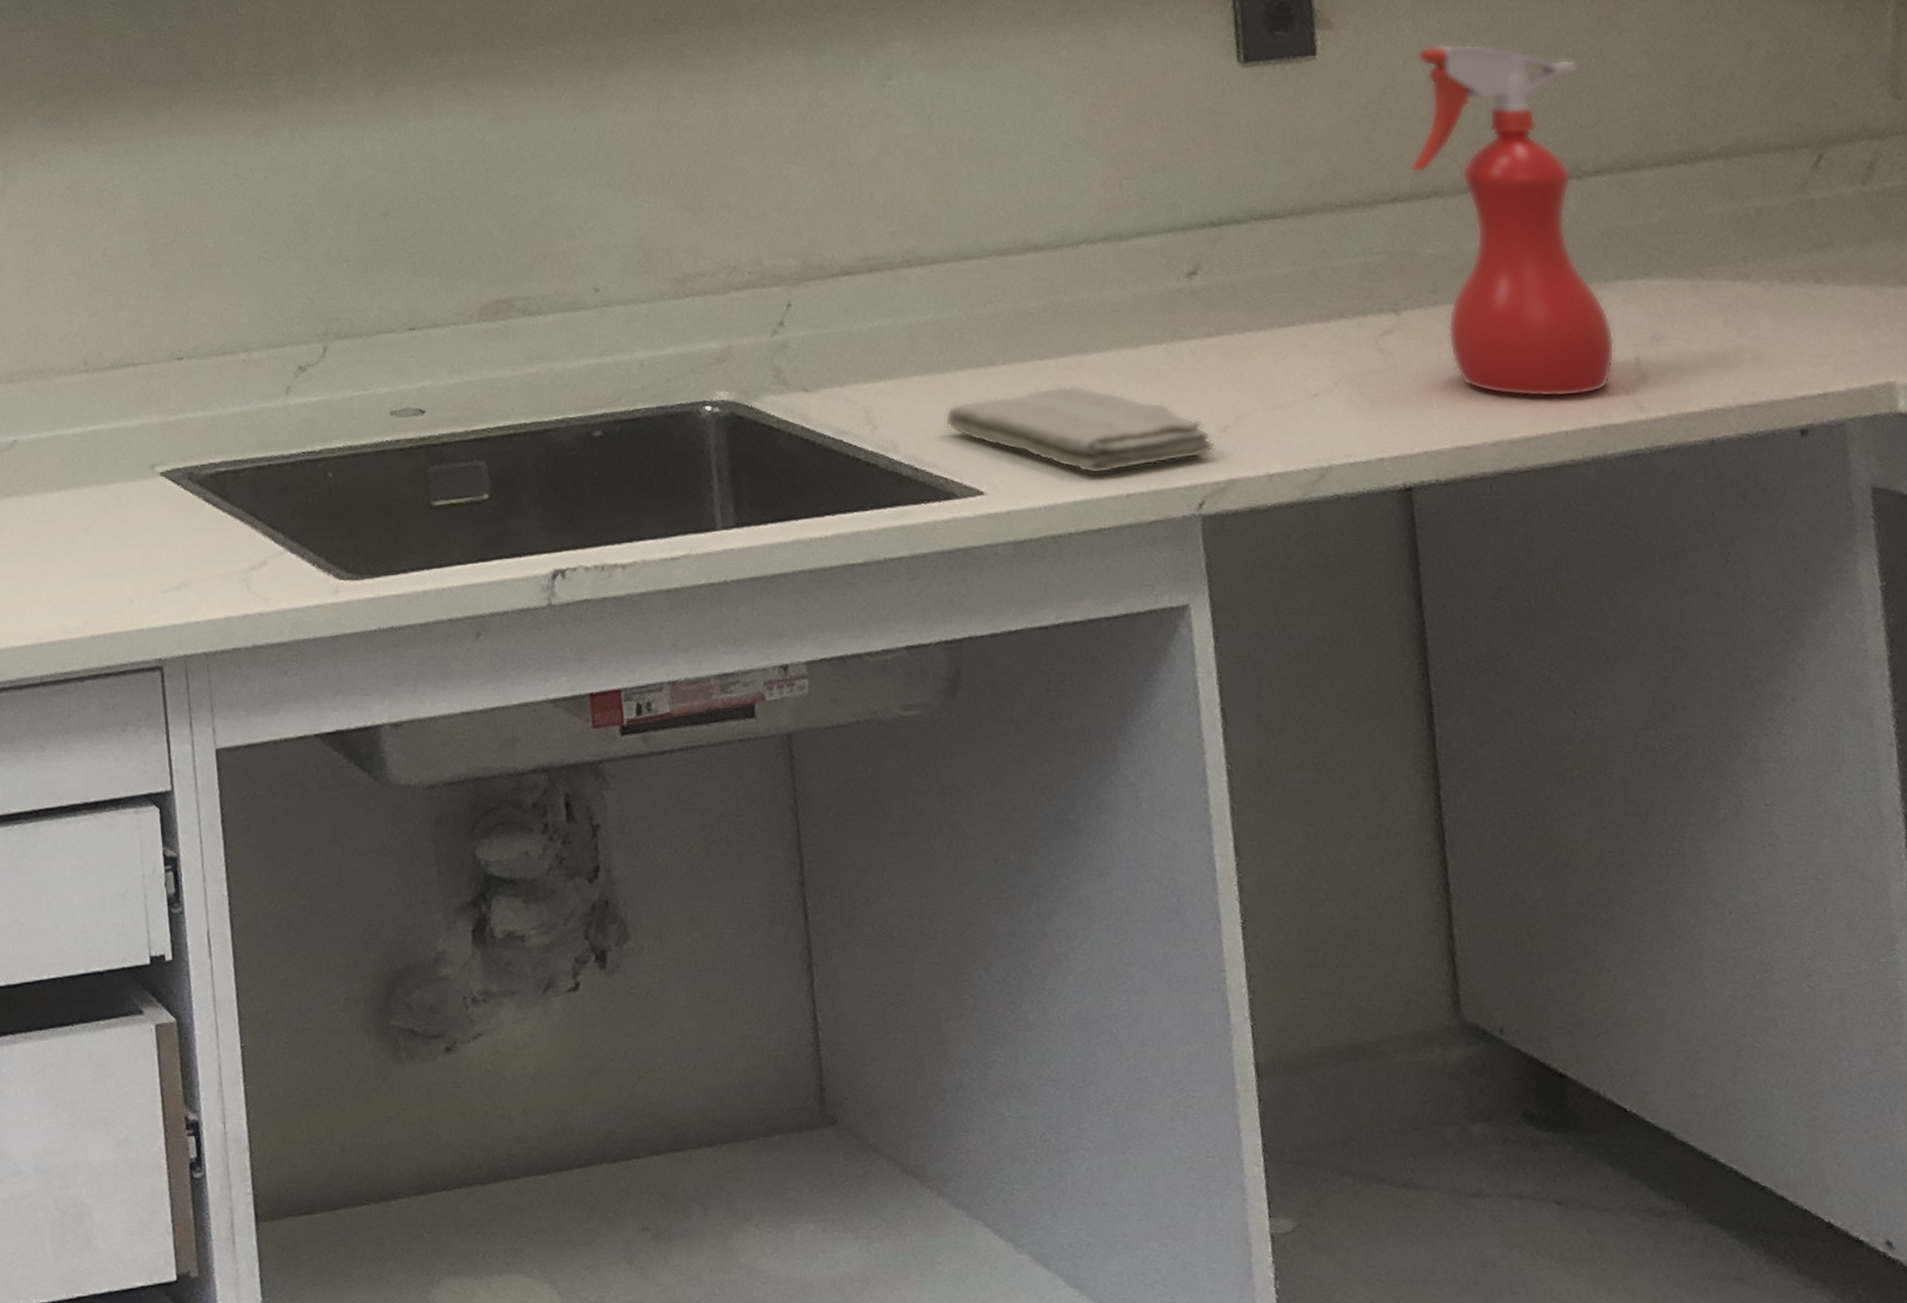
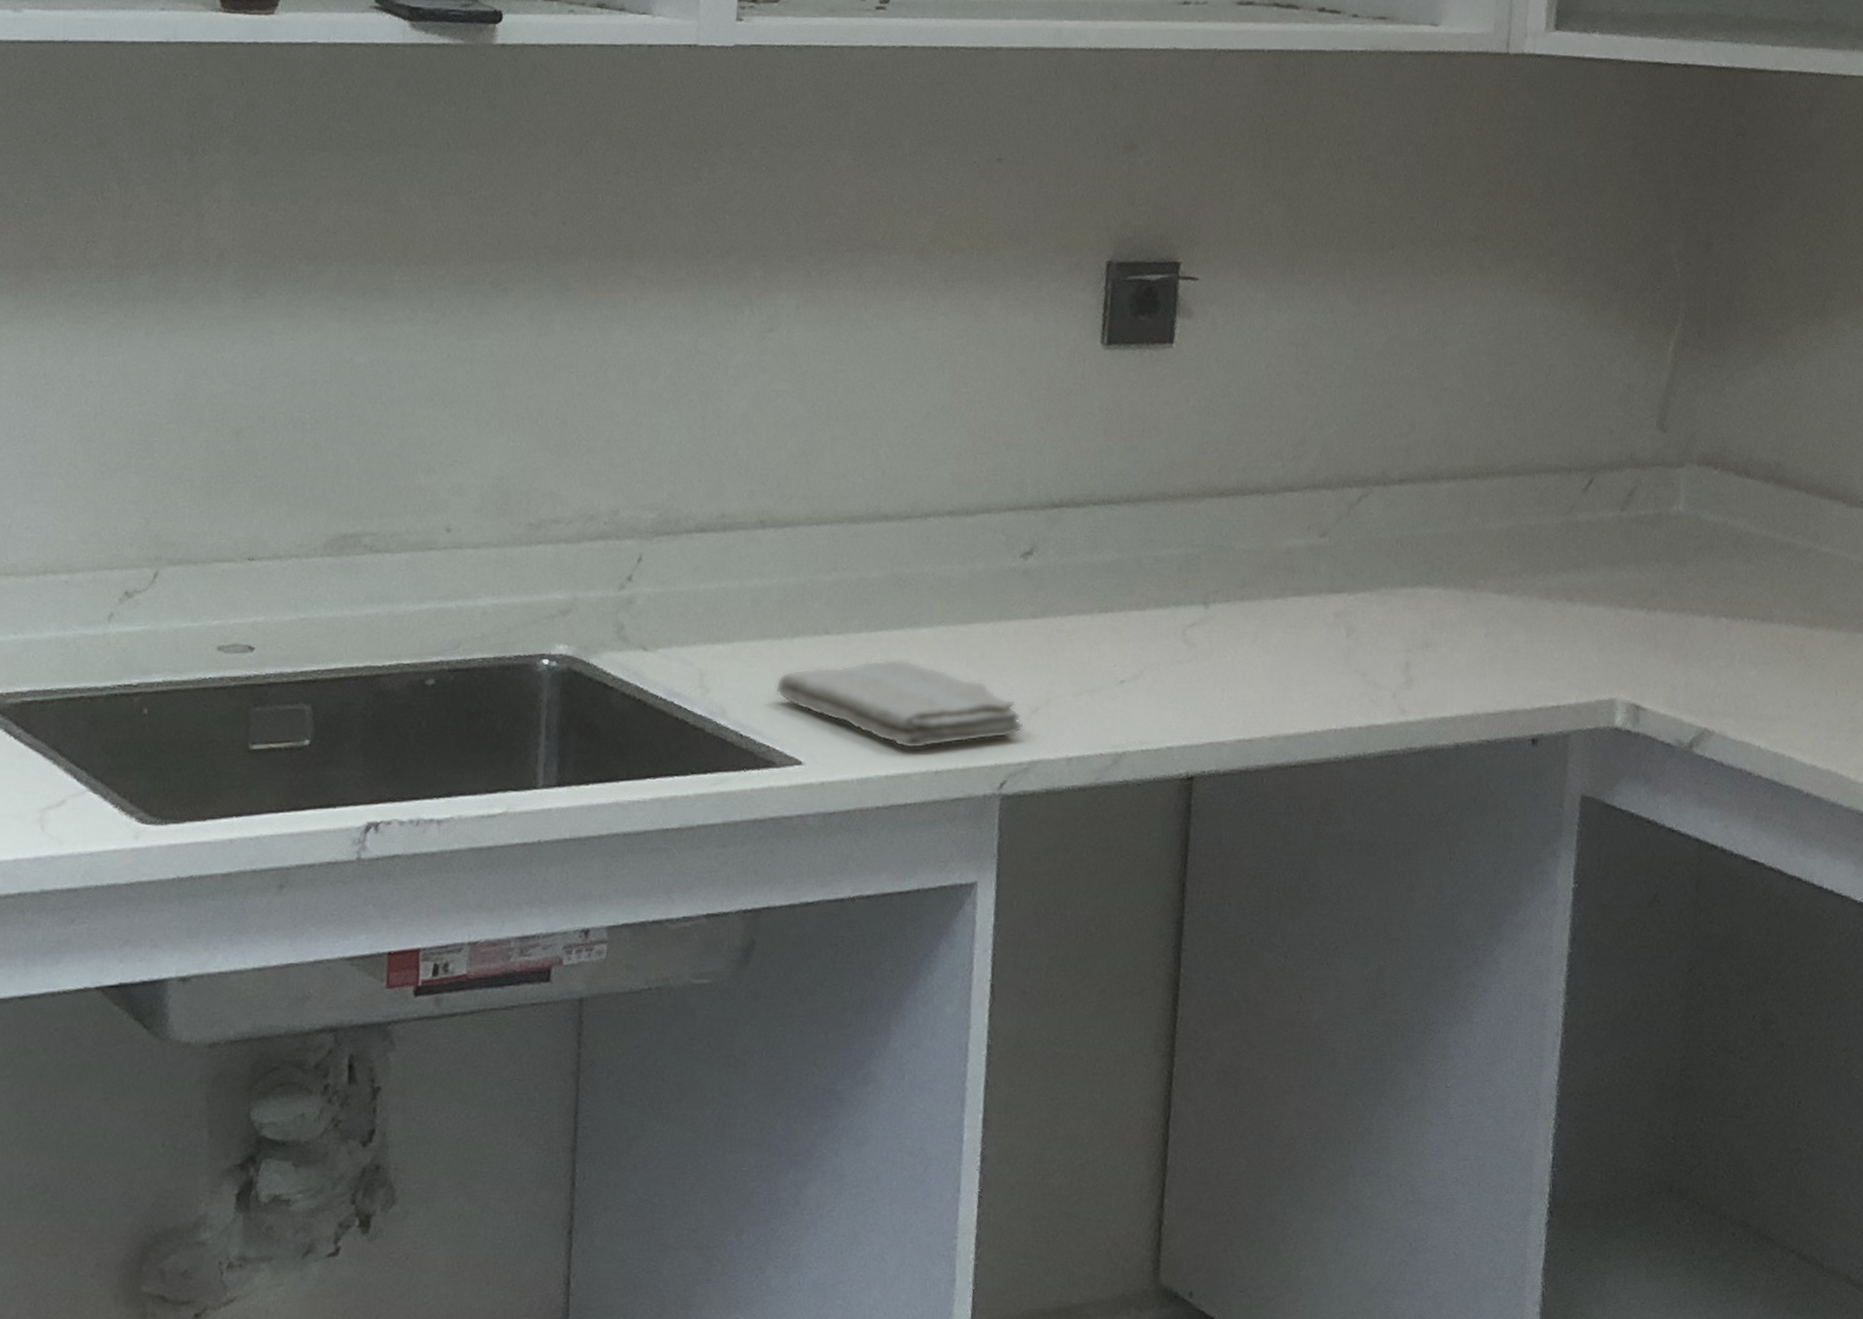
spray bottle: present [1409,43,1615,397] -> none [1239,343,1402,696]

